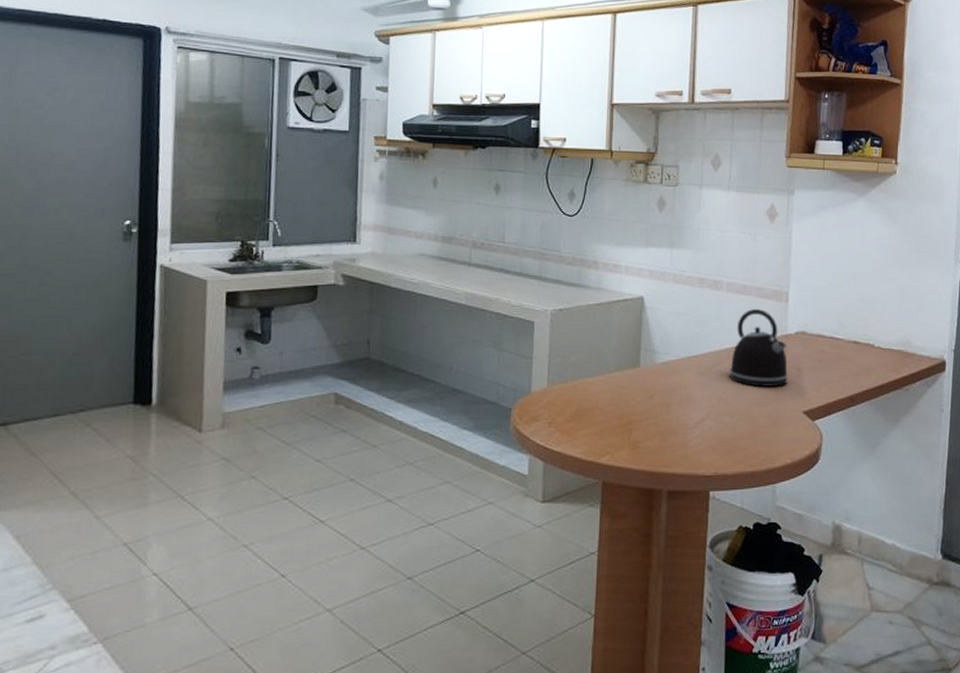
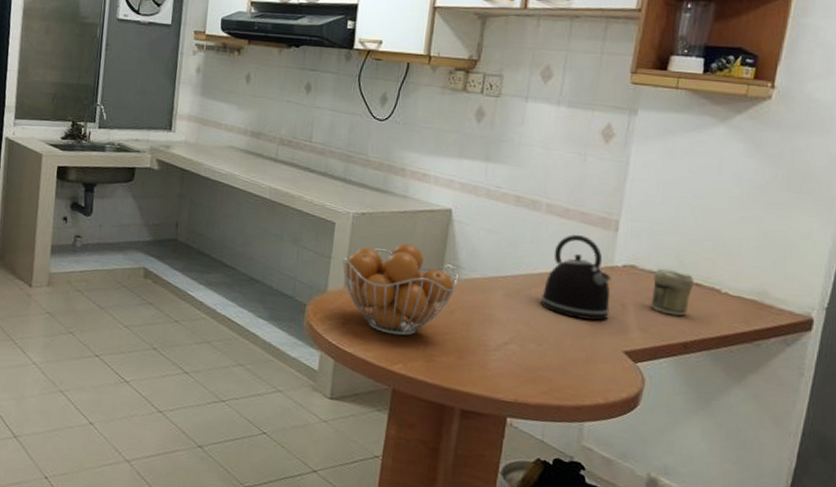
fruit basket: none [544,335,654,427] -> present [342,243,458,336]
jar: none [821,331,853,373] -> present [651,268,694,317]

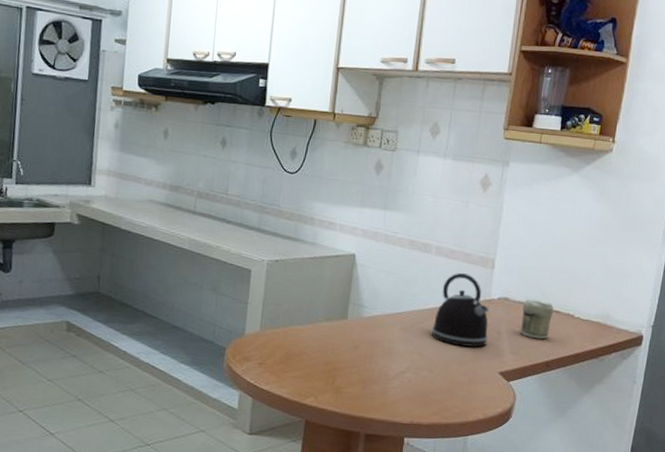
fruit basket: present [342,243,458,336] -> none [258,287,362,372]

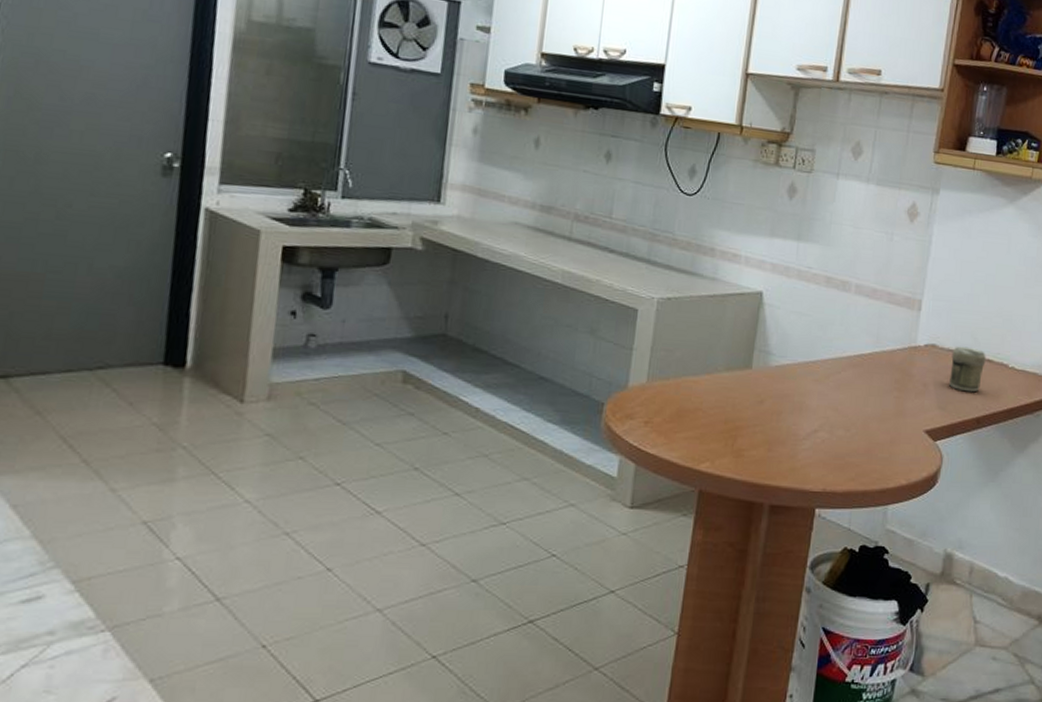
kettle: present [431,273,489,347] -> none [848,315,915,402]

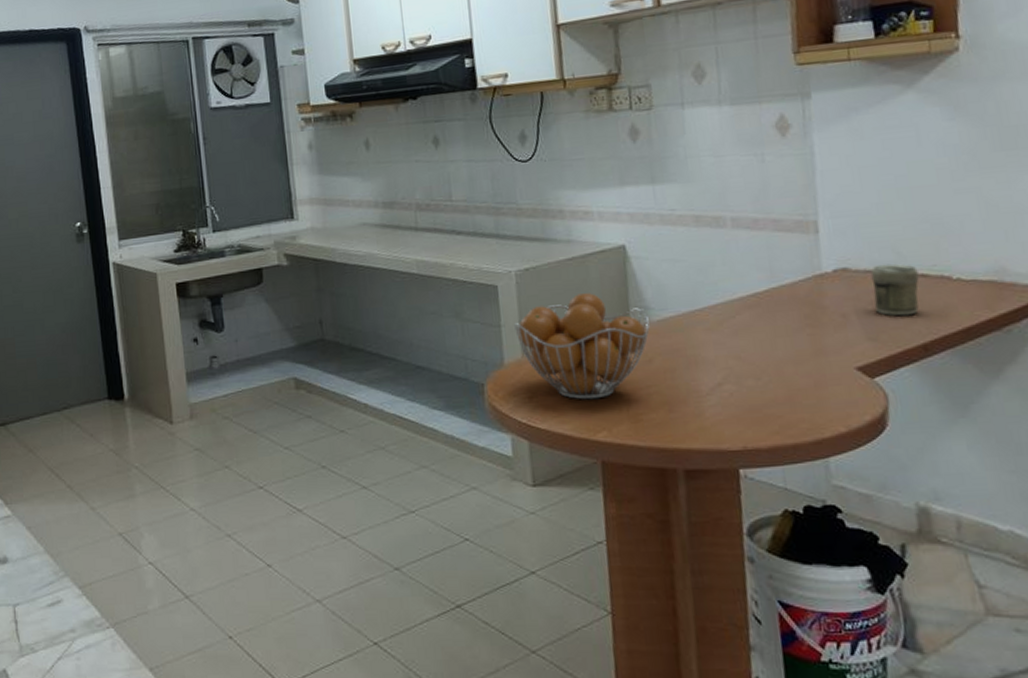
fruit basket: none [645,330,769,432] -> present [514,293,650,400]

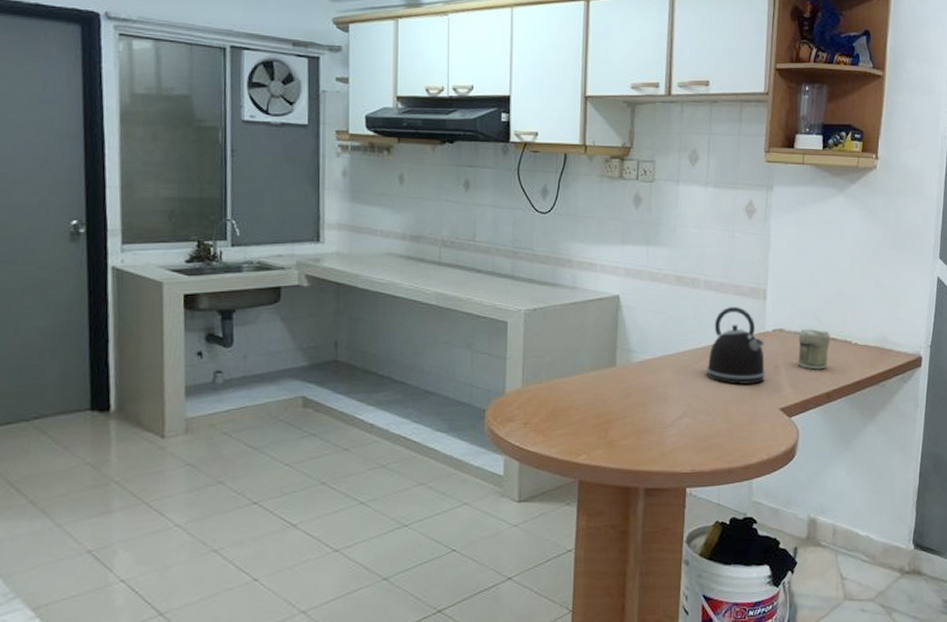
fruit basket: present [514,293,650,400] -> none [518,334,631,427]
kettle: none [747,245,831,342] -> present [706,307,766,386]

